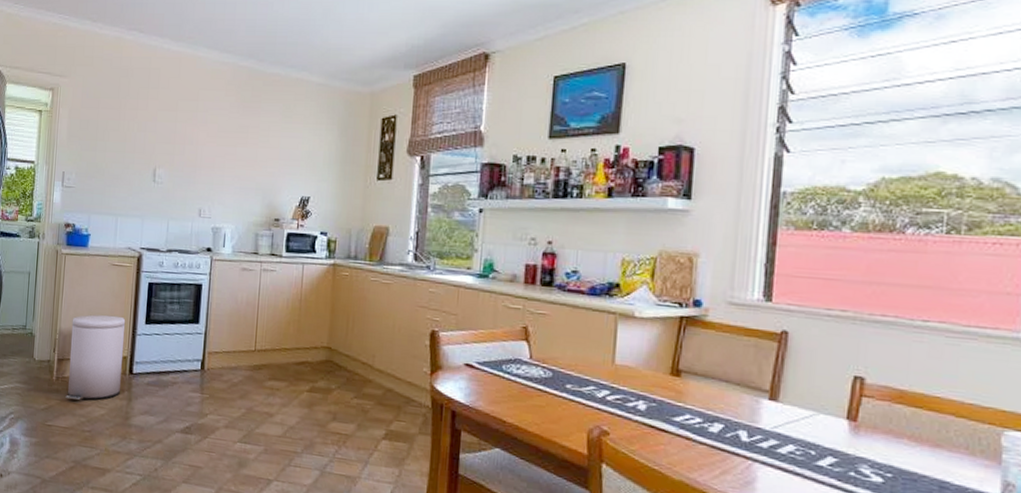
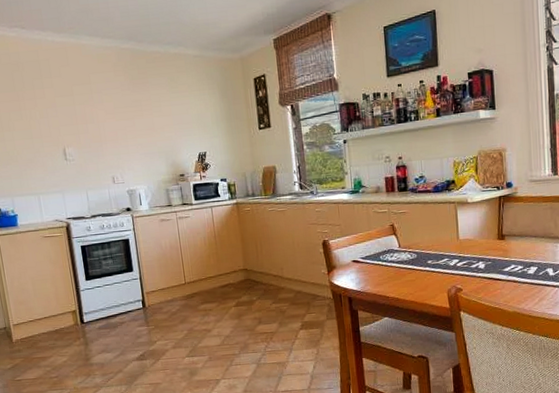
pedal bin: present [65,314,126,401] -> none [18,278,77,356]

